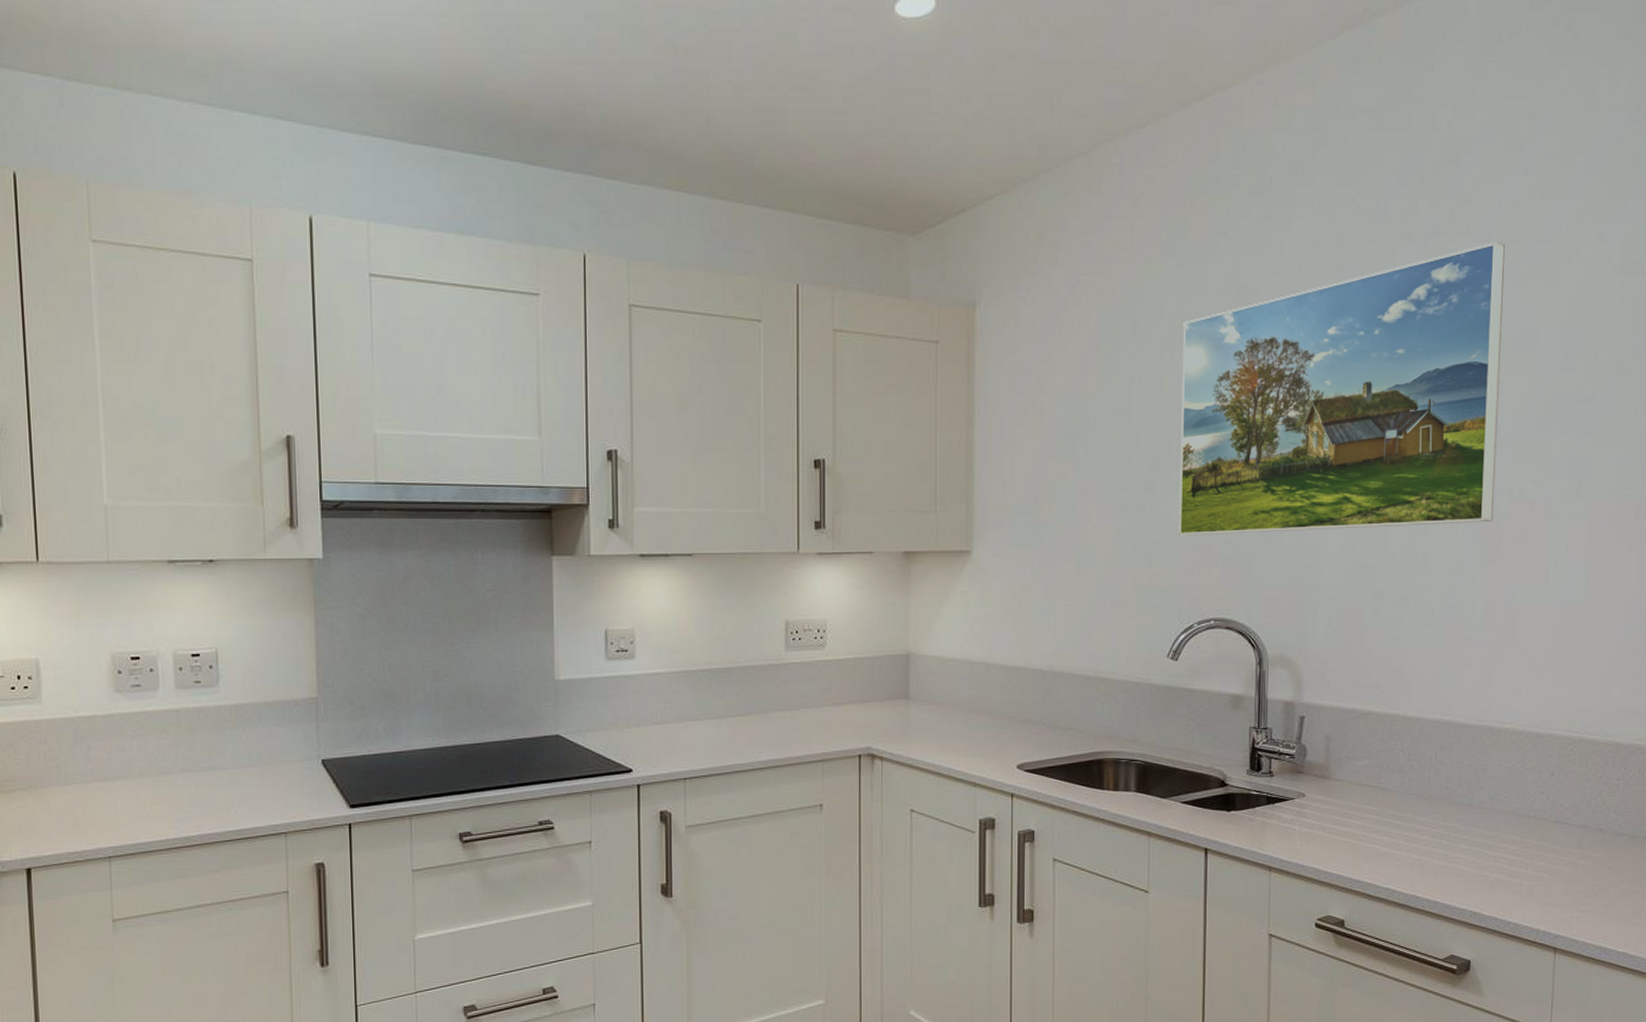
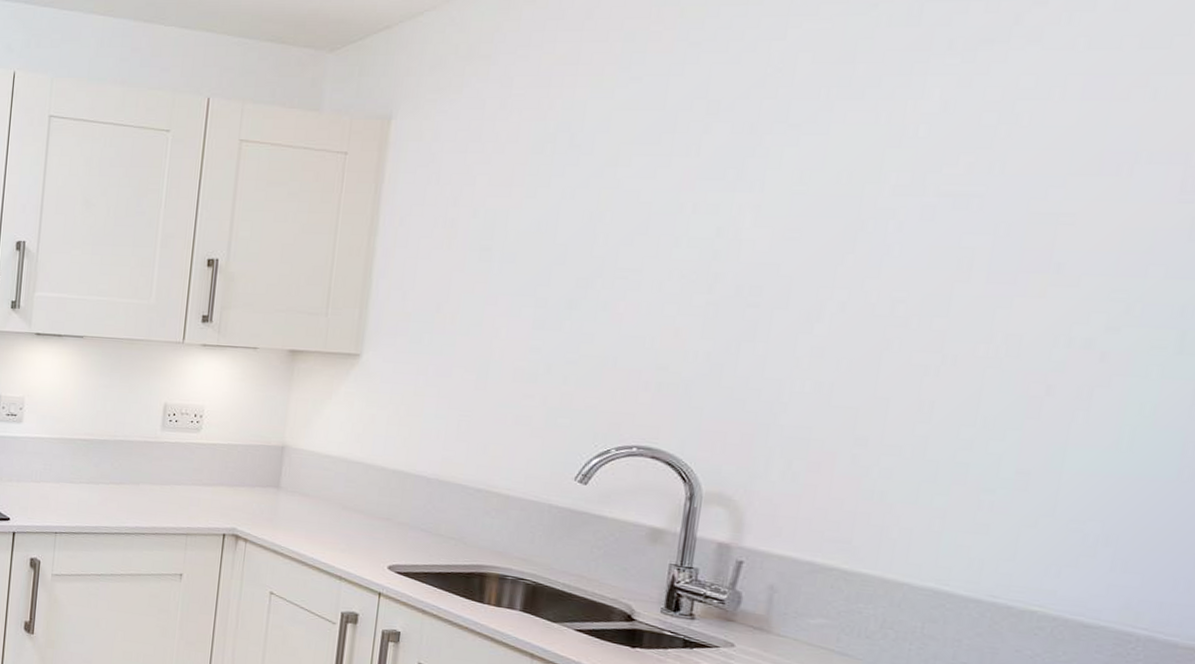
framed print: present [1179,241,1505,536] -> none [603,49,1097,372]

